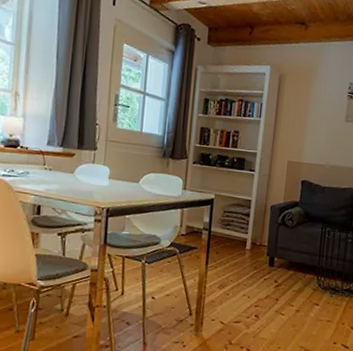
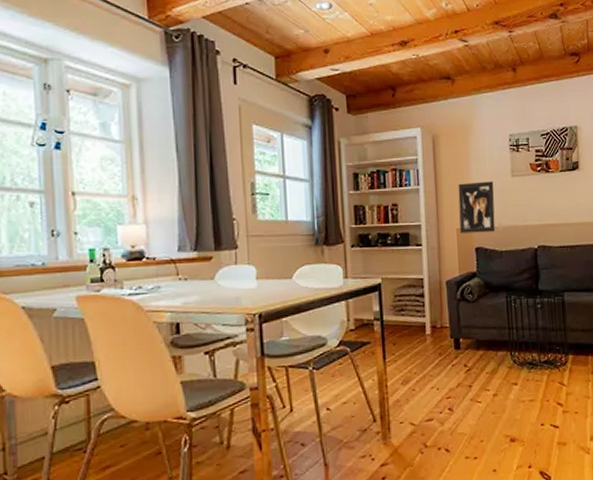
wall art: none [291,121,328,169] -> present [458,181,496,234]

